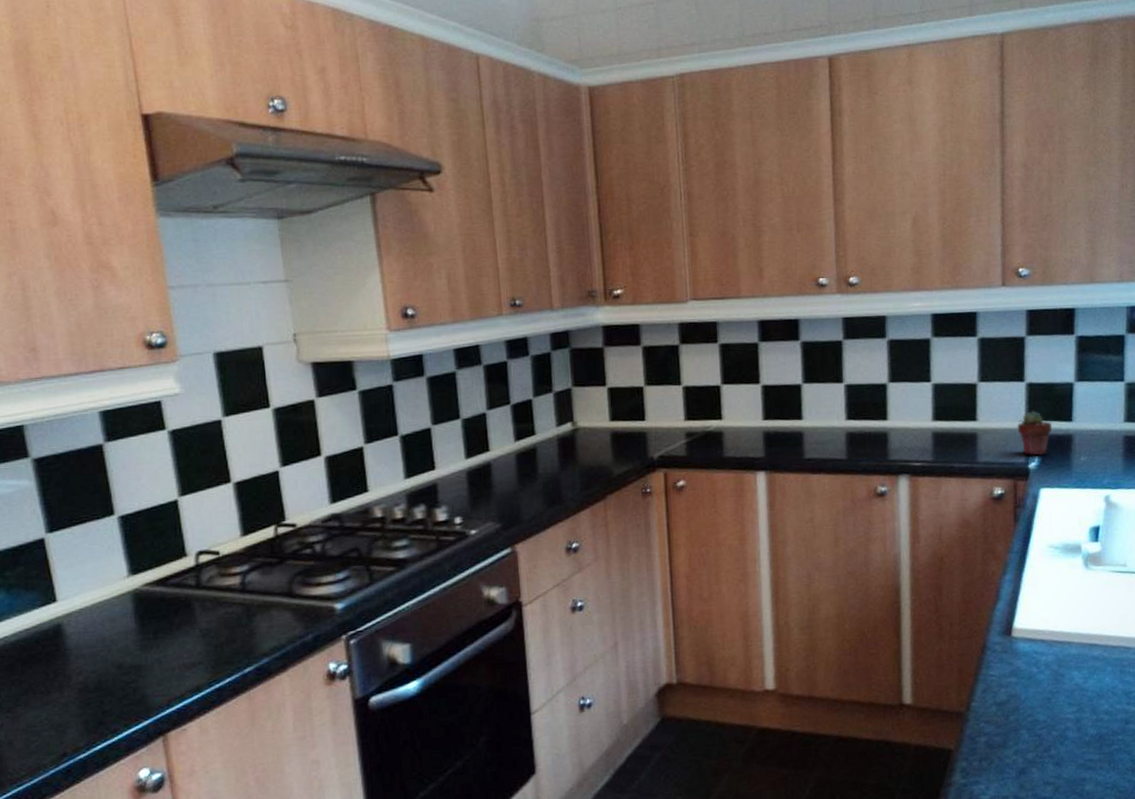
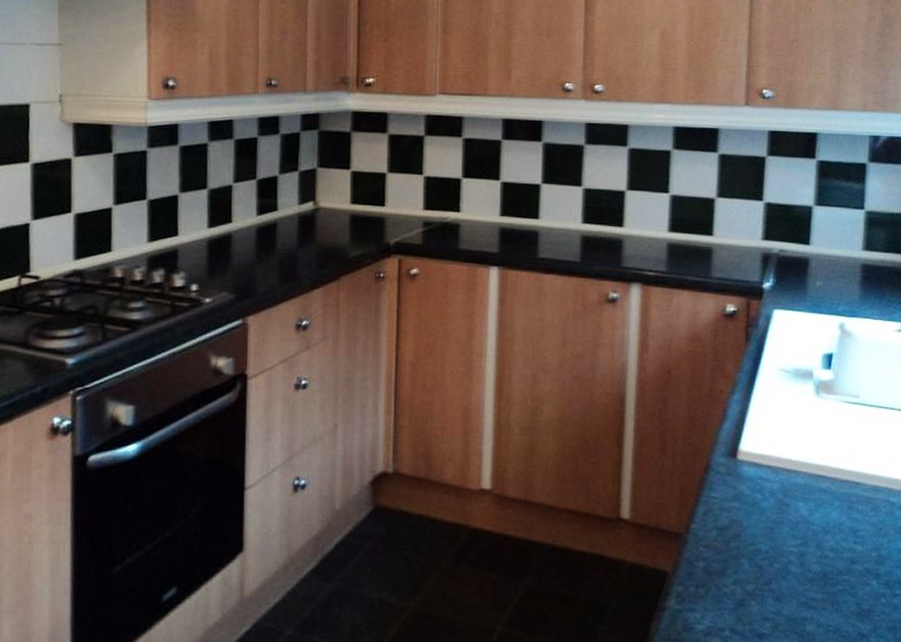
potted succulent: present [1017,411,1052,456] -> none [753,231,788,276]

